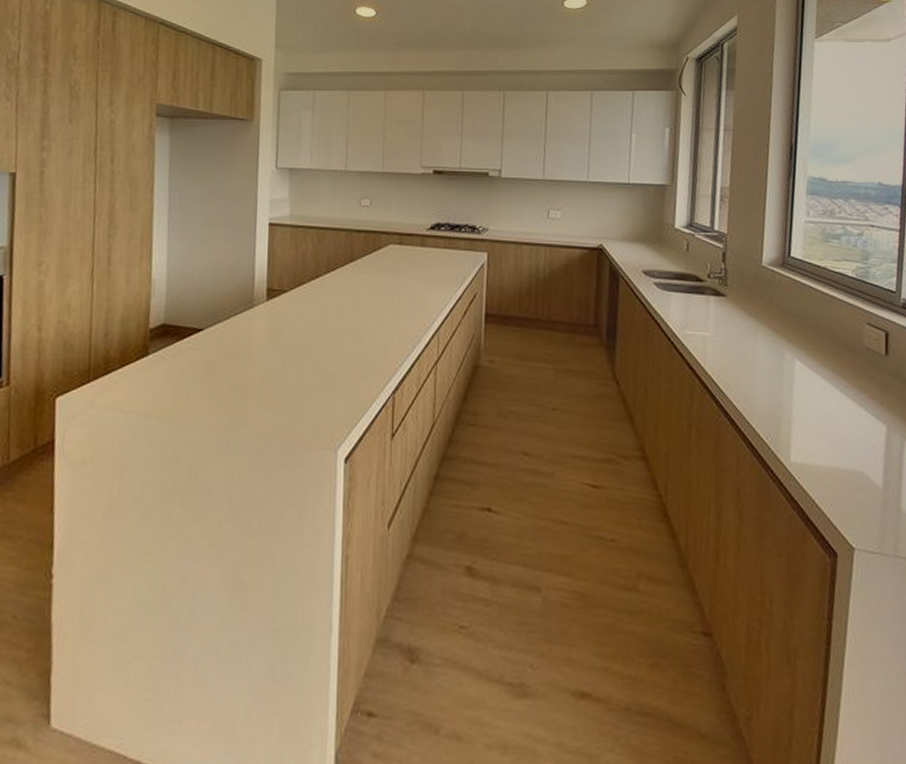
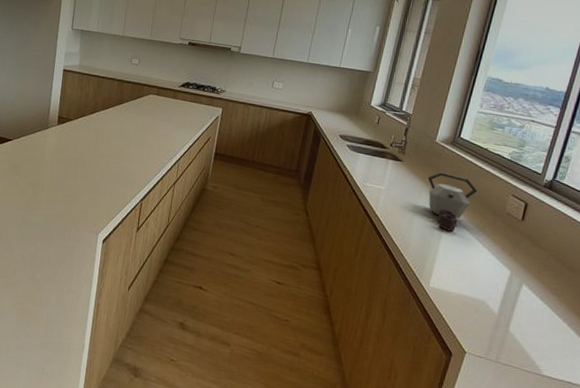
kettle: none [761,305,826,382] -> present [427,172,478,232]

